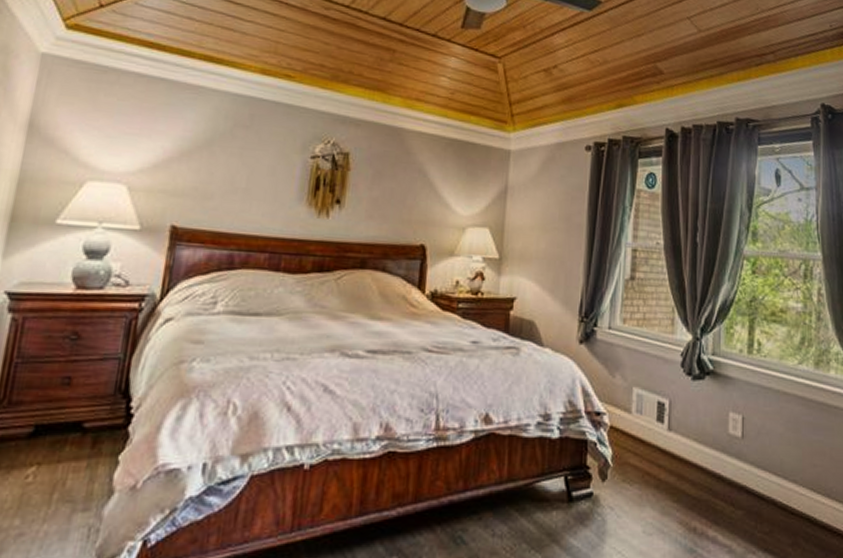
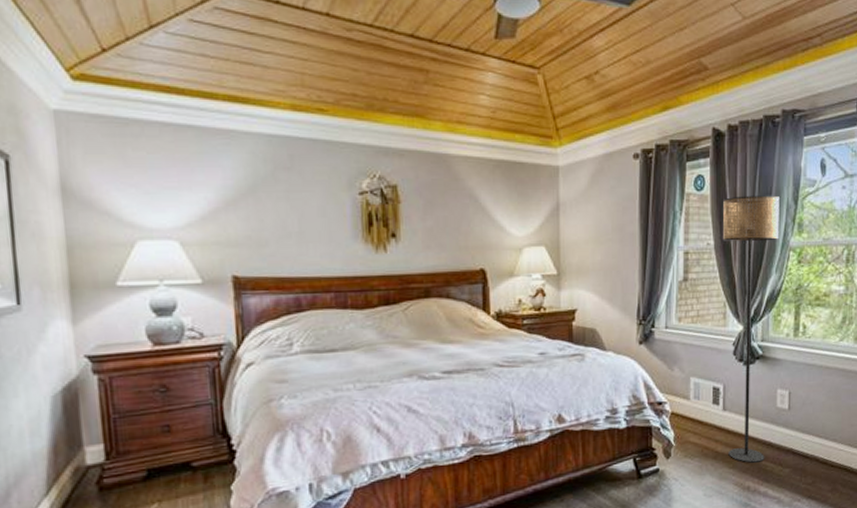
floor lamp: none [672,198,733,498] -> present [722,195,779,463]

